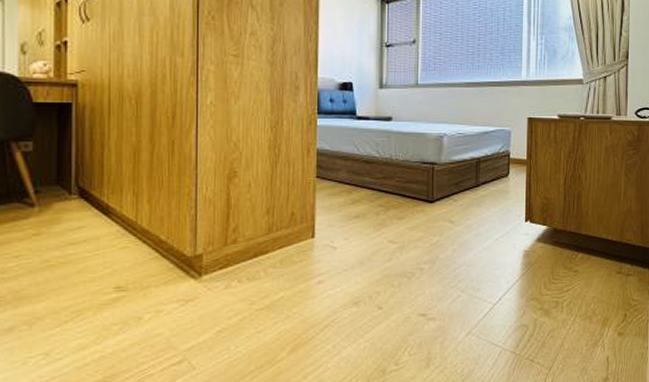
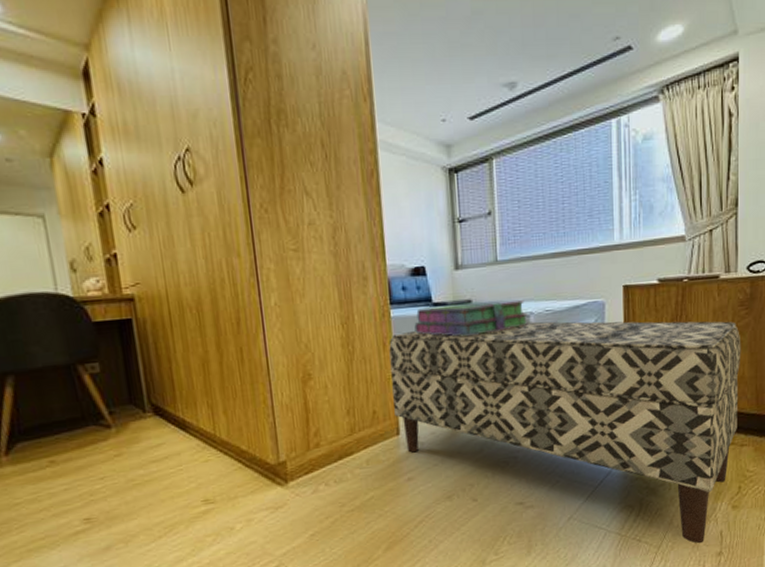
bench: none [312,140,629,368] -> present [389,321,741,544]
stack of books: none [338,119,442,151] -> present [414,300,528,337]

